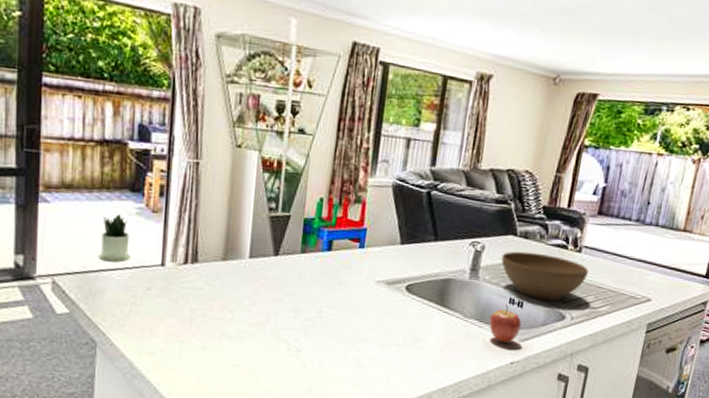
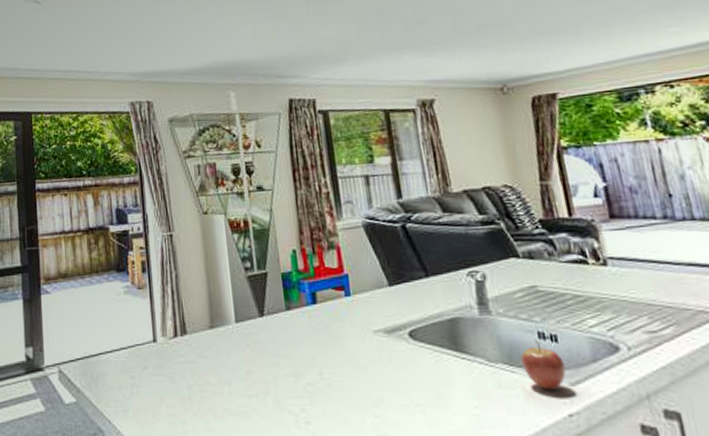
planter: present [98,214,132,263] -> none [95,295,125,346]
bowl: present [501,251,589,301] -> none [509,273,628,330]

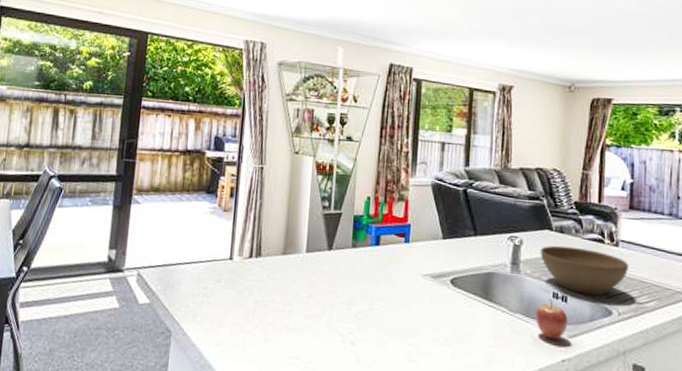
bowl: none [509,273,628,330] -> present [540,245,629,296]

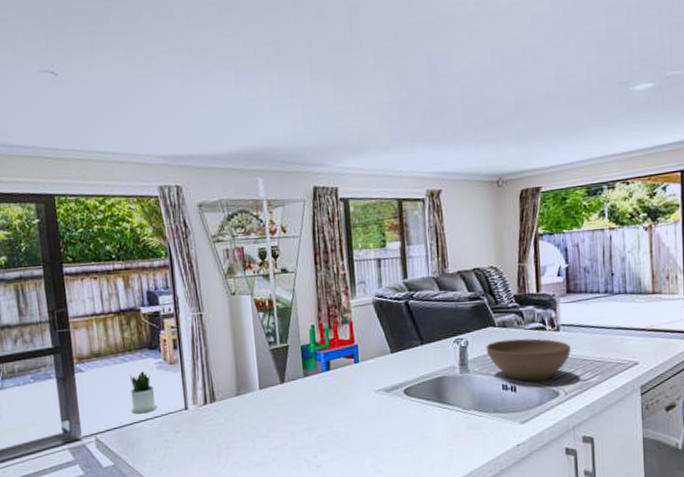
planter: none [176,213,205,257] -> present [129,371,159,415]
fruit: present [535,299,568,340] -> none [488,391,519,428]

